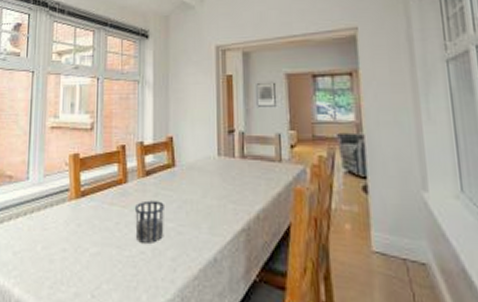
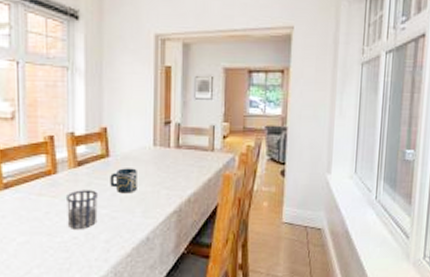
cup: none [176,179,203,207] -> present [110,168,137,194]

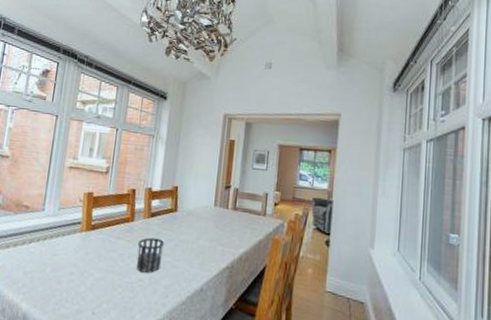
cup: present [110,168,137,194] -> none [175,222,199,246]

